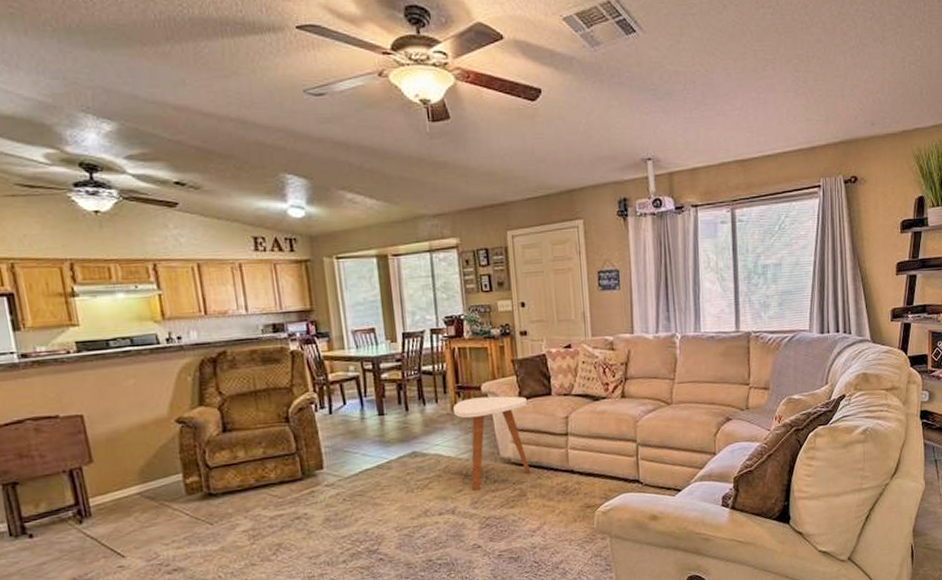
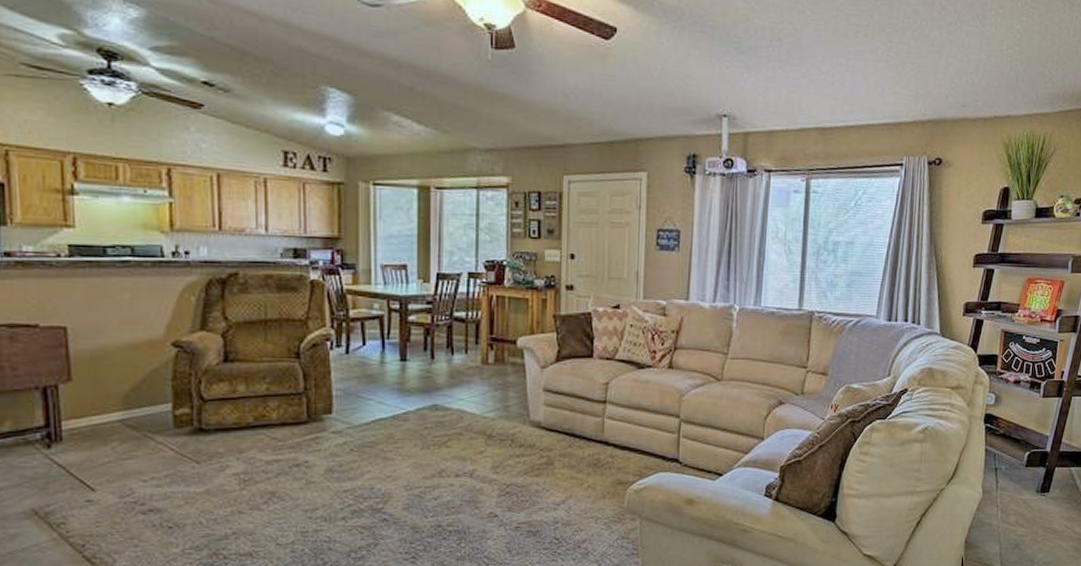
side table: present [452,396,531,491] -> none [483,352,565,453]

